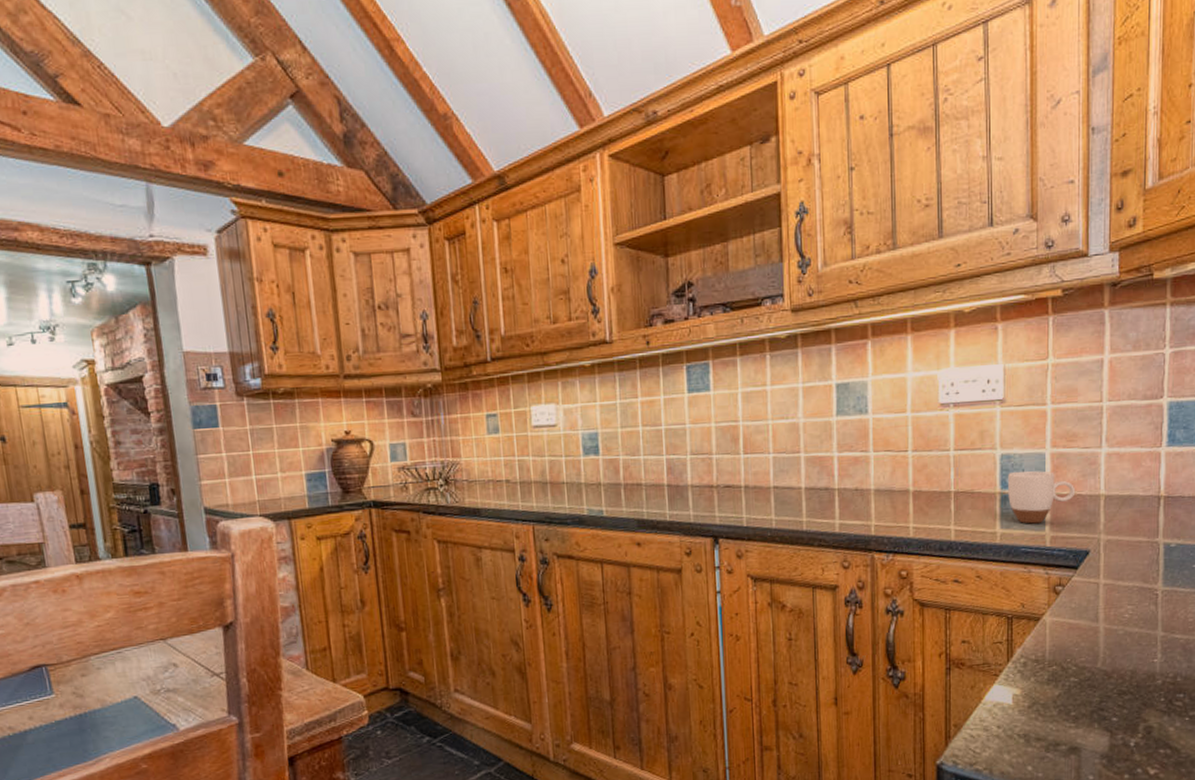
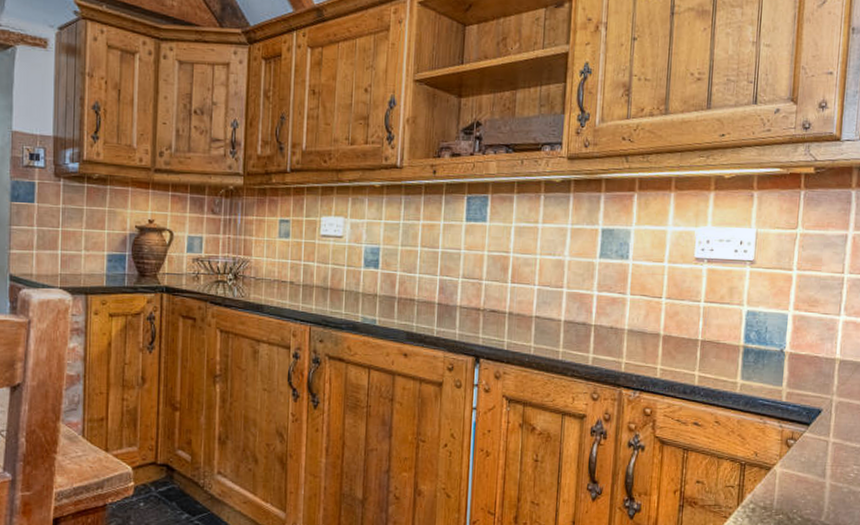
mug: present [1008,470,1076,524] -> none [750,328,813,379]

